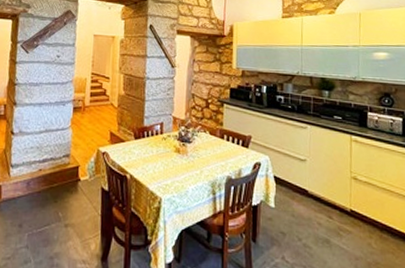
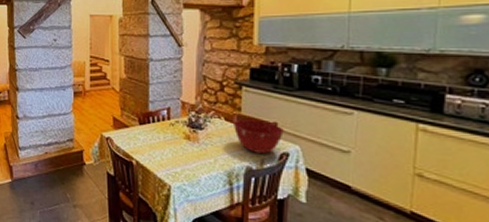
mixing bowl: none [216,133,257,164] -> present [232,119,284,154]

